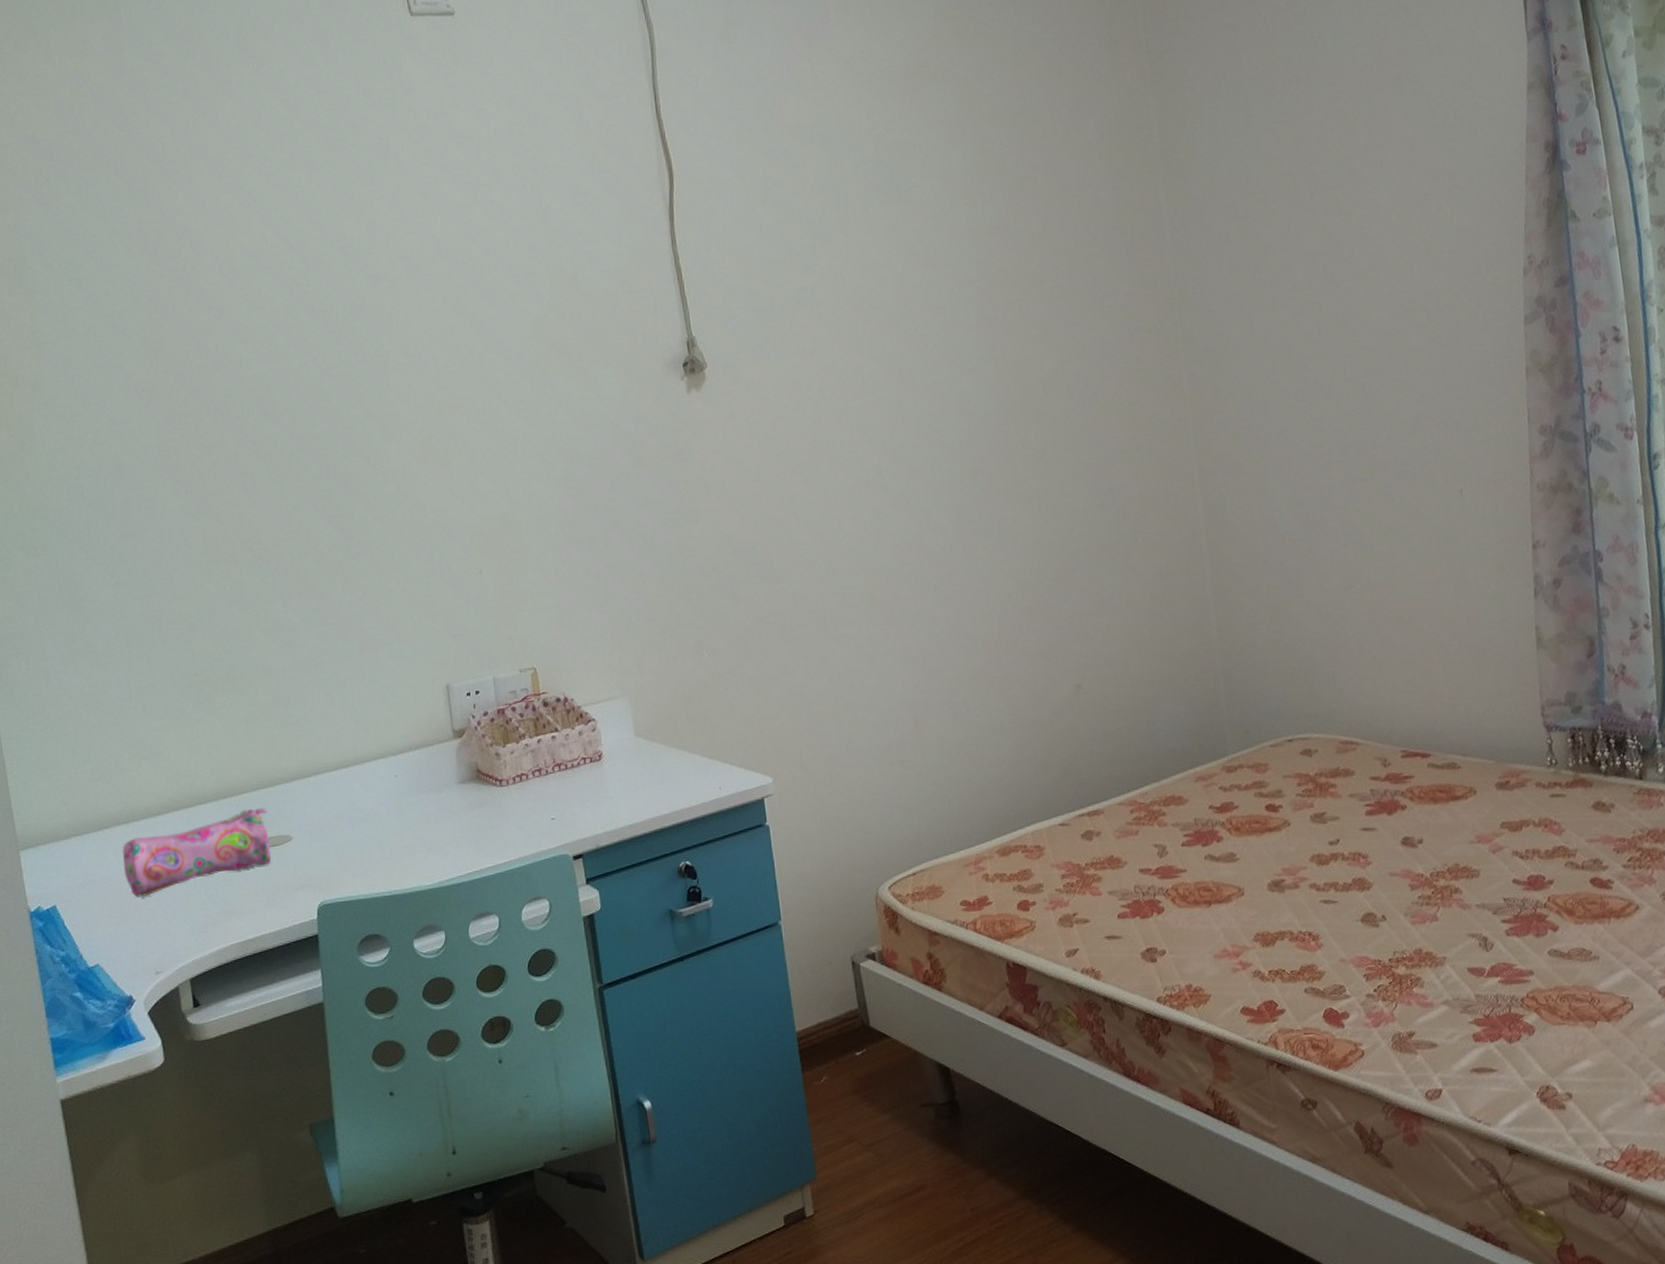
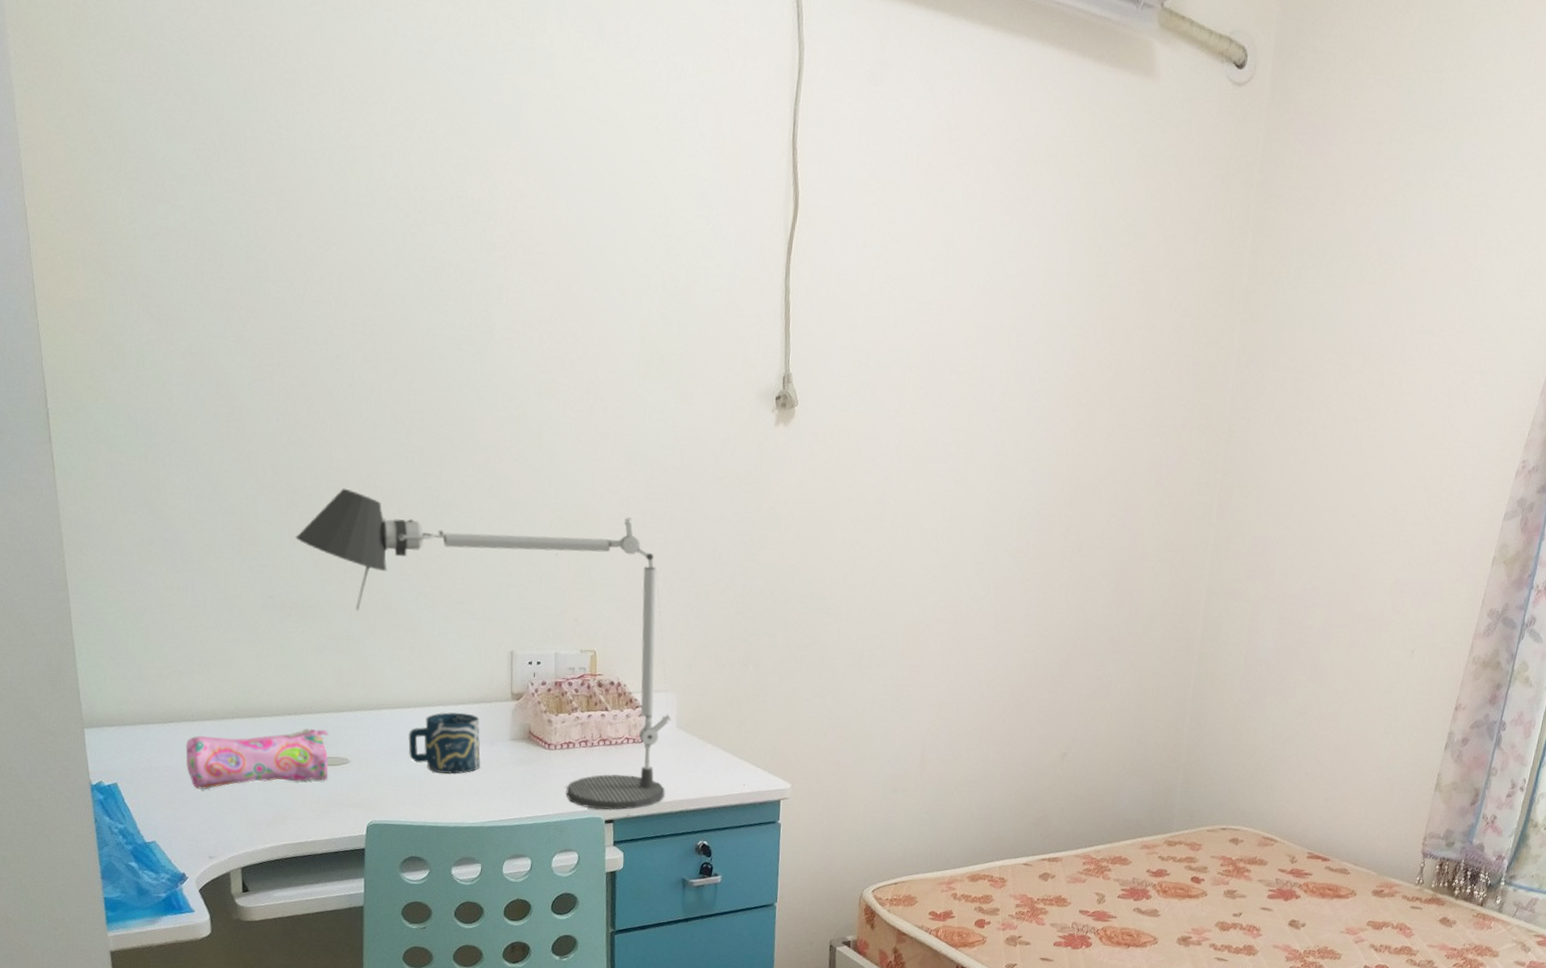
desk lamp: none [214,518,635,846] -> present [296,488,671,811]
cup: none [350,762,430,834] -> present [408,712,481,774]

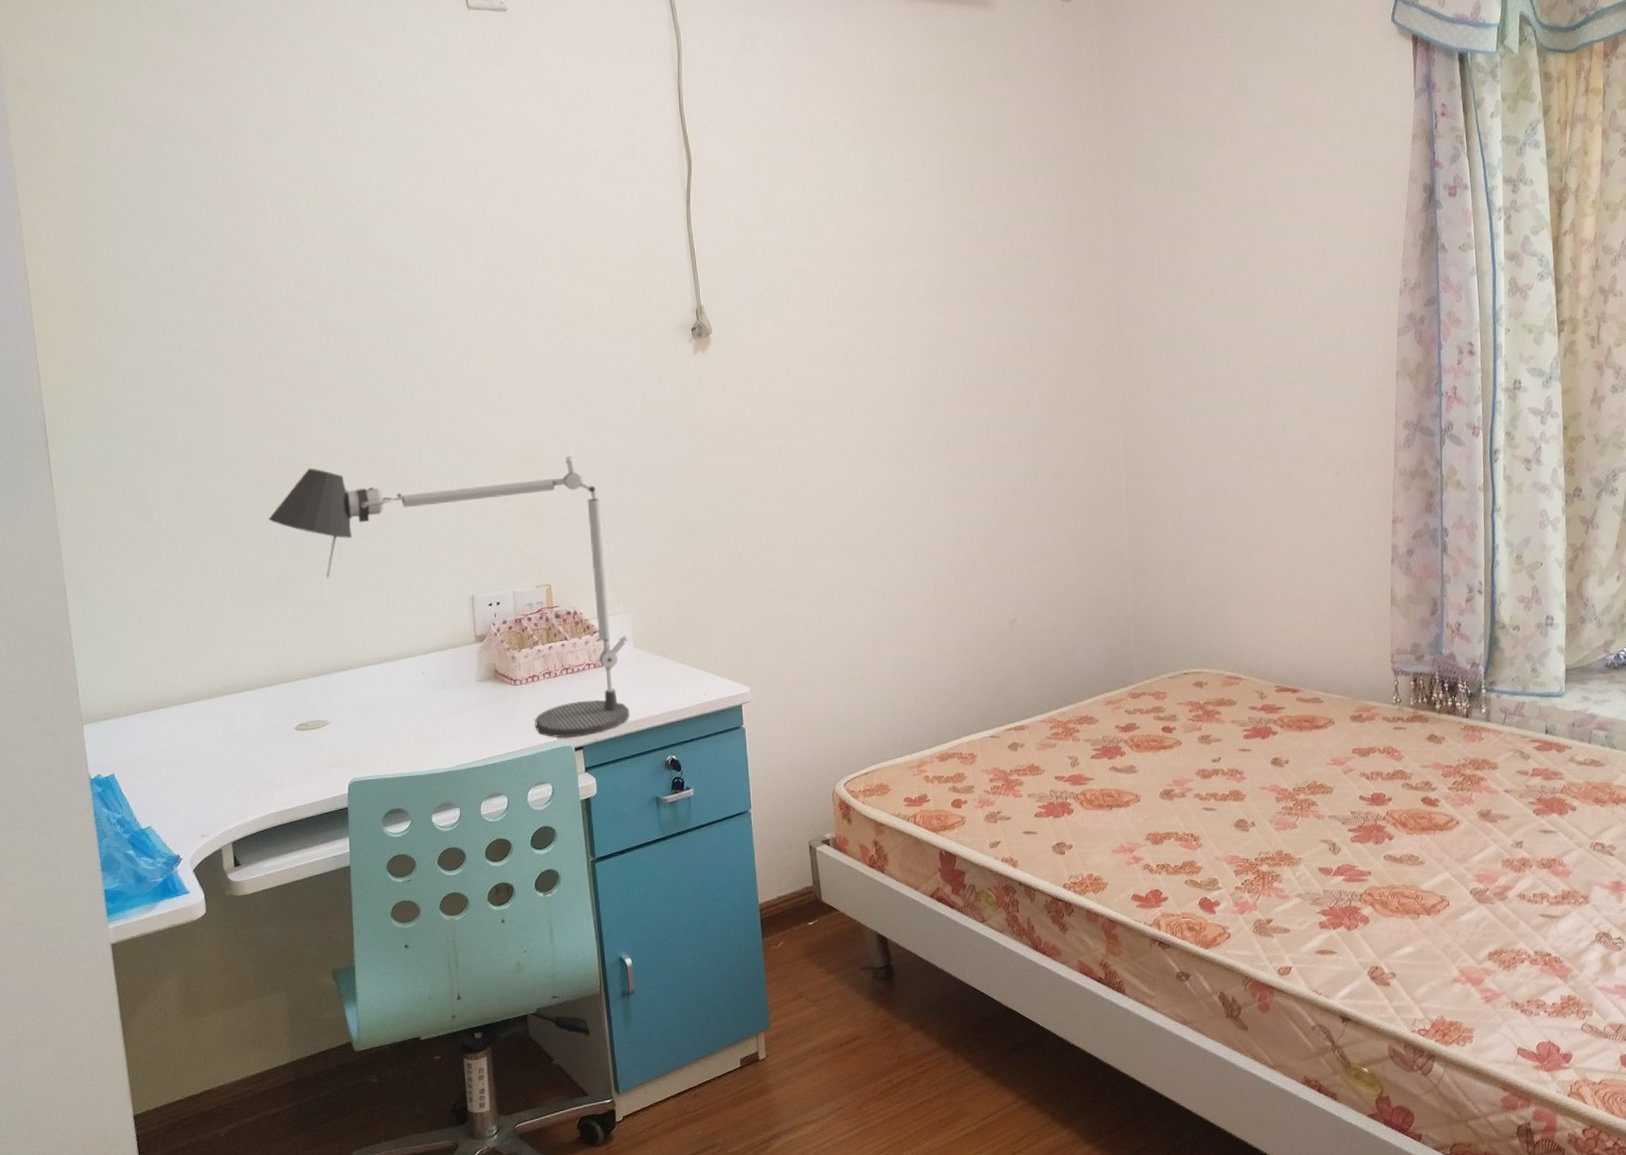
pencil case: present [185,728,329,790] -> none [176,695,310,769]
cup: present [408,712,481,774] -> none [382,661,451,723]

